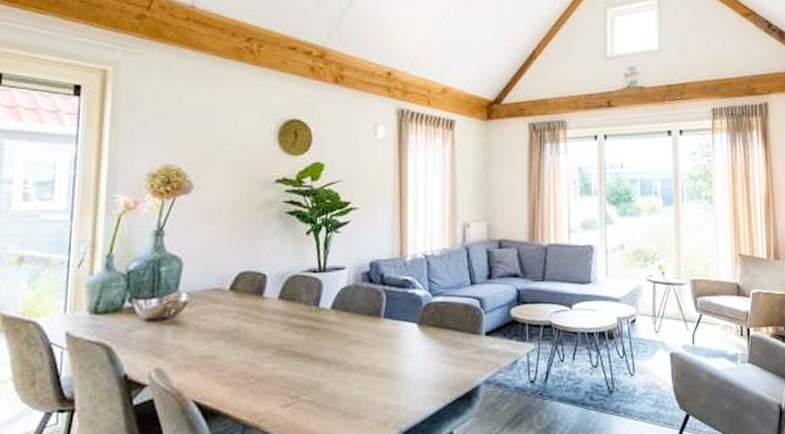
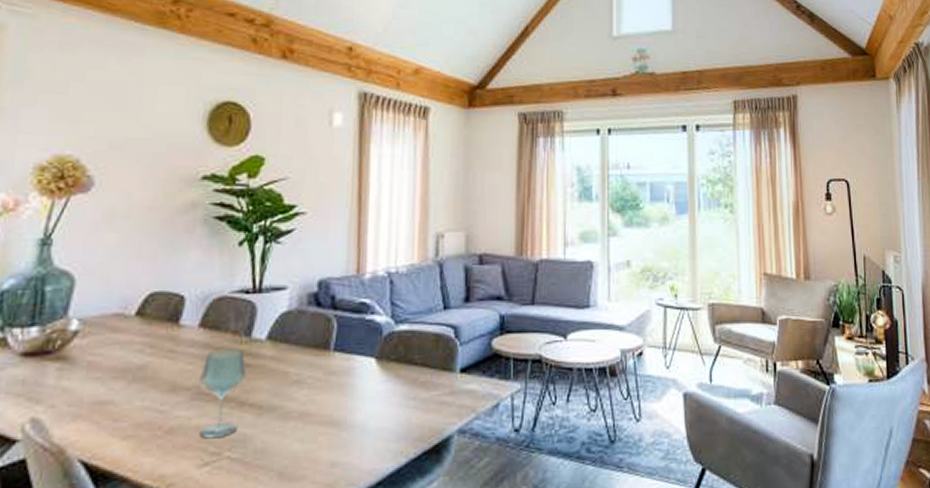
wine glass: none [280,317,317,386] -> present [199,350,247,439]

